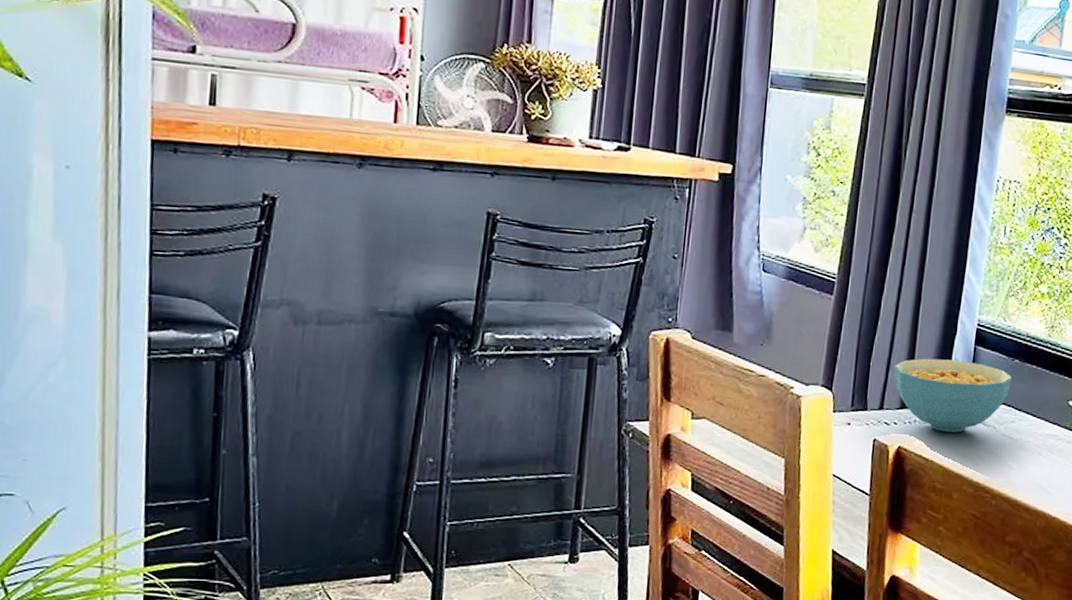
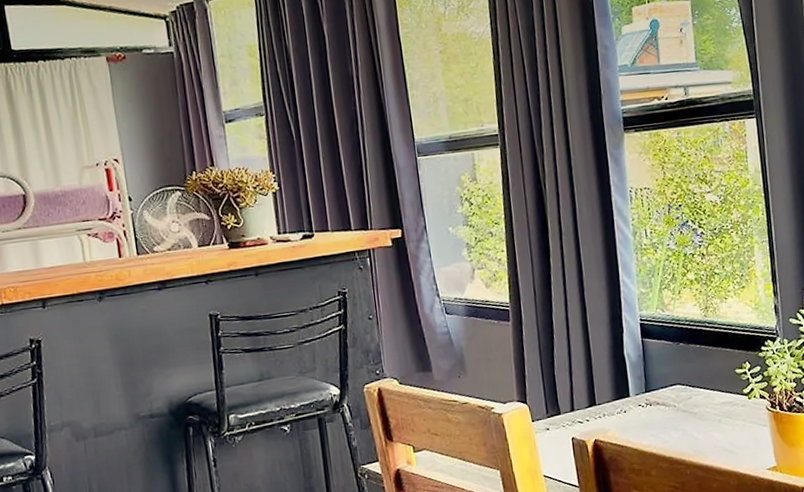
cereal bowl: present [894,358,1013,433] -> none [575,353,681,420]

